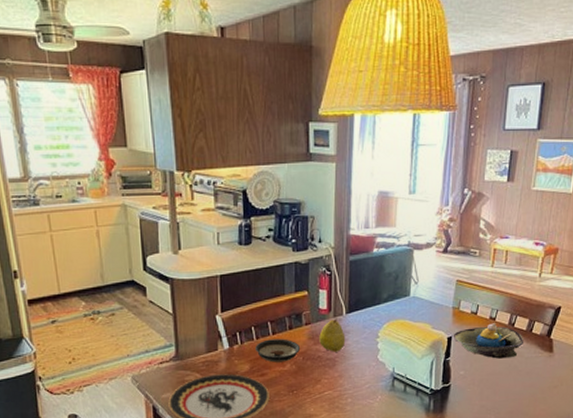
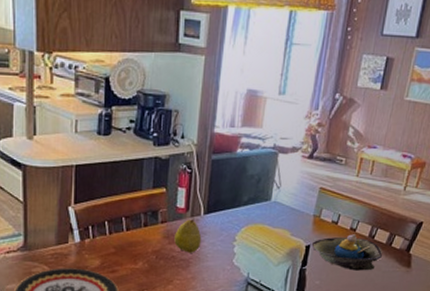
saucer: present [255,339,301,363] -> none [108,235,155,260]

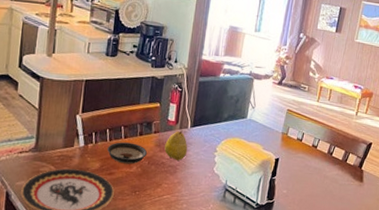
saucer: none [108,235,155,260] -> present [107,142,148,164]
decorative bowl: present [311,234,382,271] -> none [280,150,339,183]

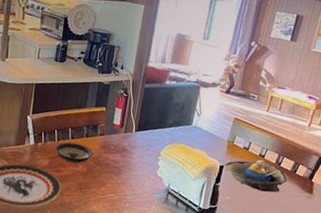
fruit: present [164,130,188,161] -> none [109,134,132,163]
decorative bowl: none [280,150,339,183] -> present [224,159,287,193]

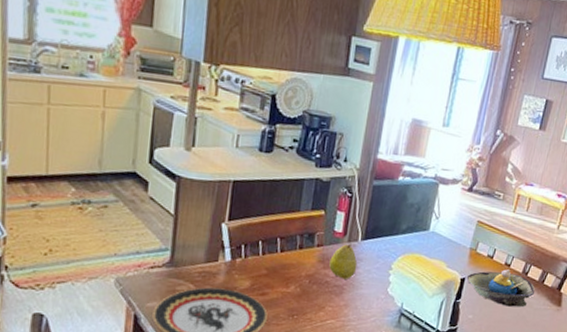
saucer: present [55,142,93,164] -> none [259,256,309,283]
fruit: none [109,134,132,163] -> present [329,243,358,279]

